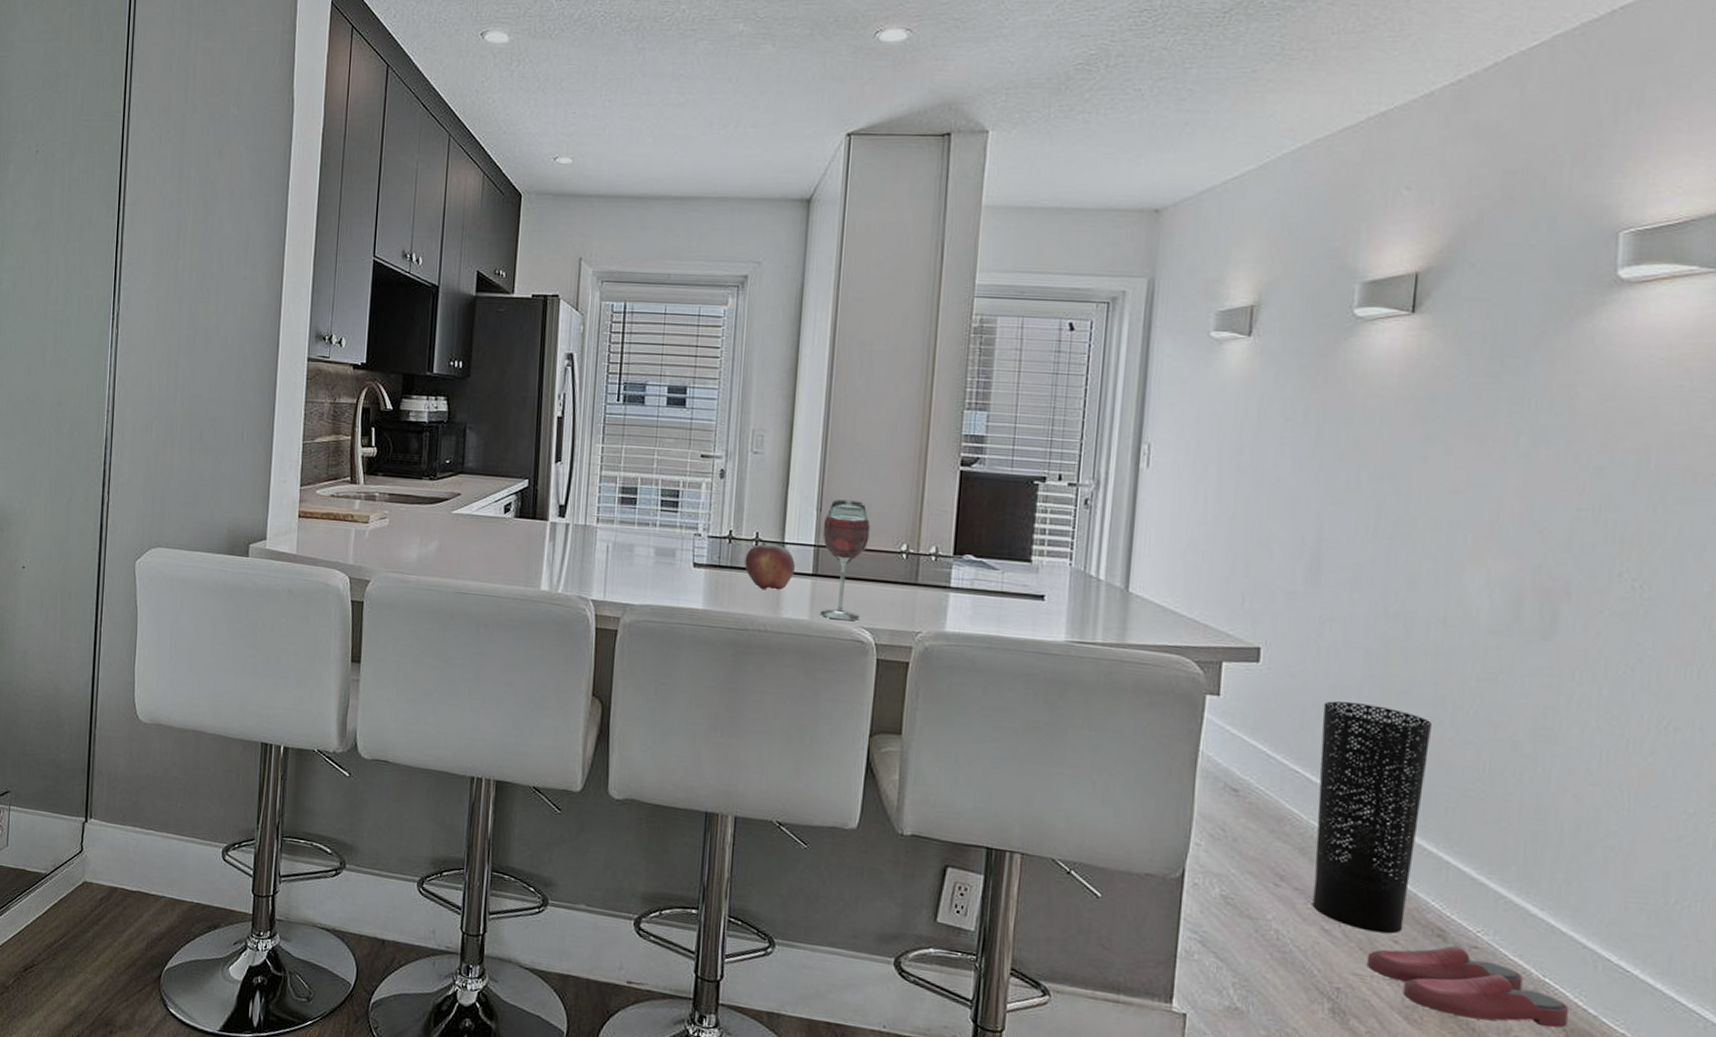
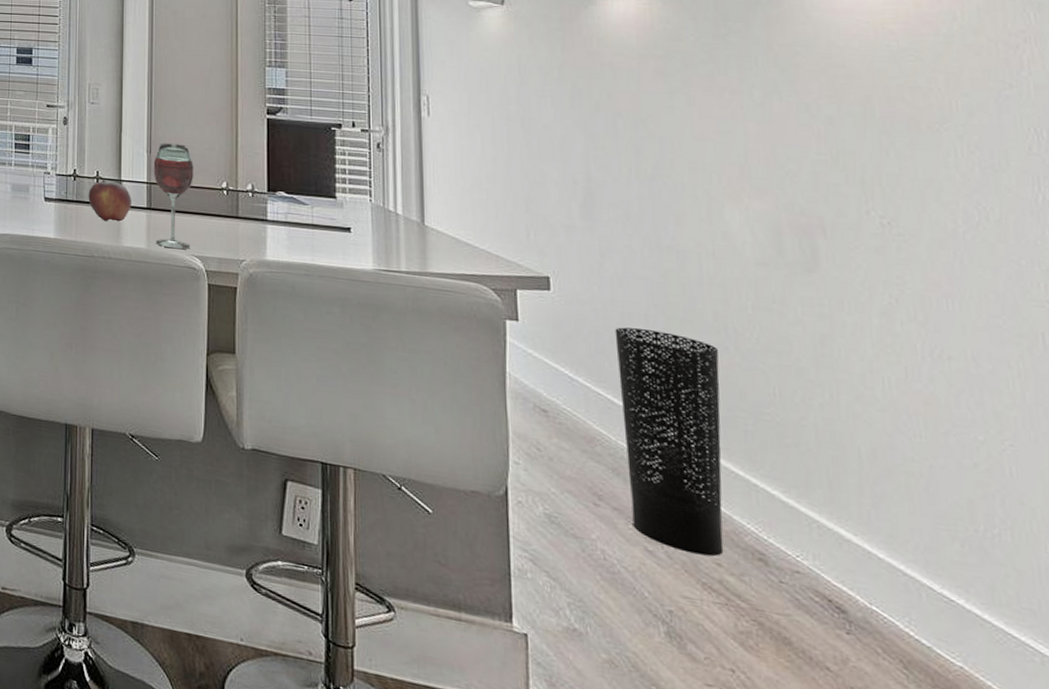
slippers: present [1366,945,1569,1027] -> none [693,570,903,658]

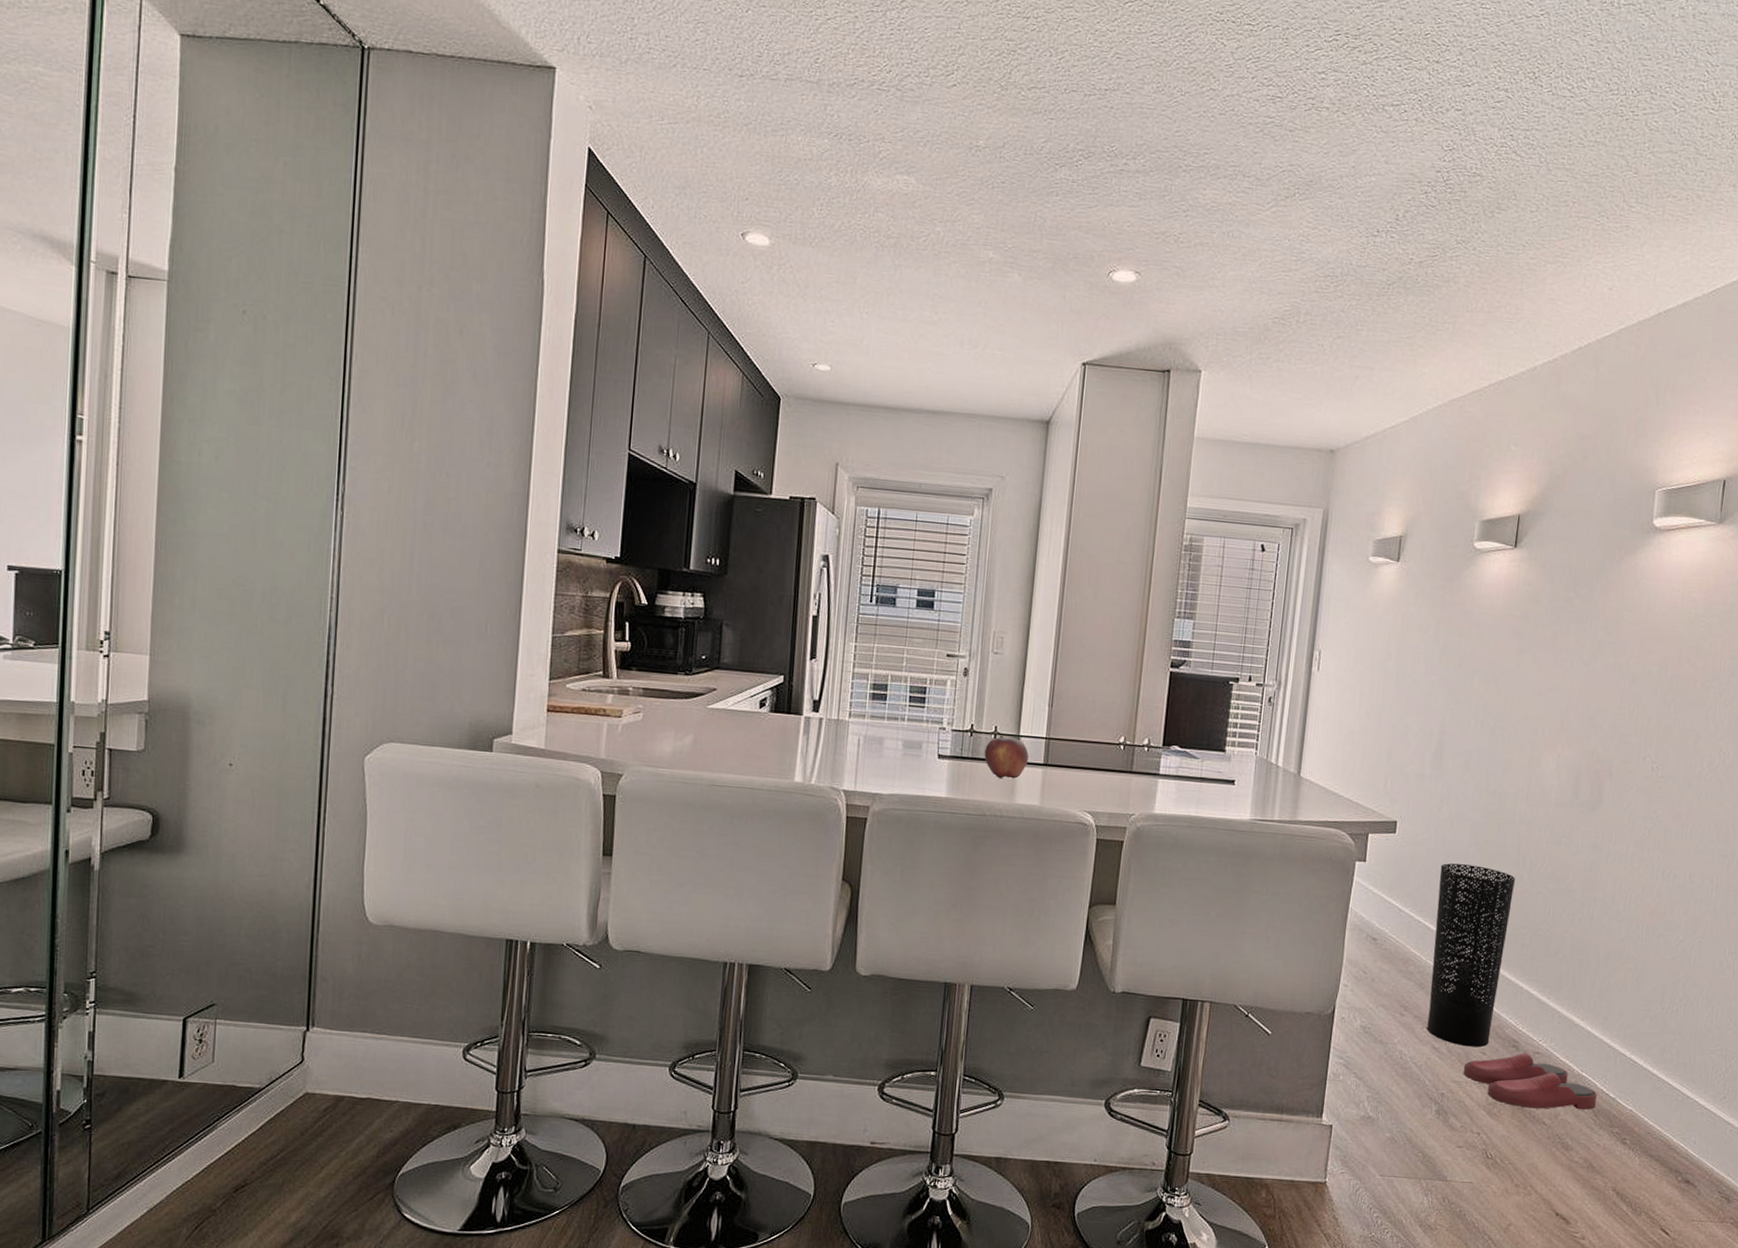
wineglass: present [153,143,195,250] -> none [1049,696,1095,806]
slippers: none [693,570,903,658] -> present [1463,1053,1597,1110]

